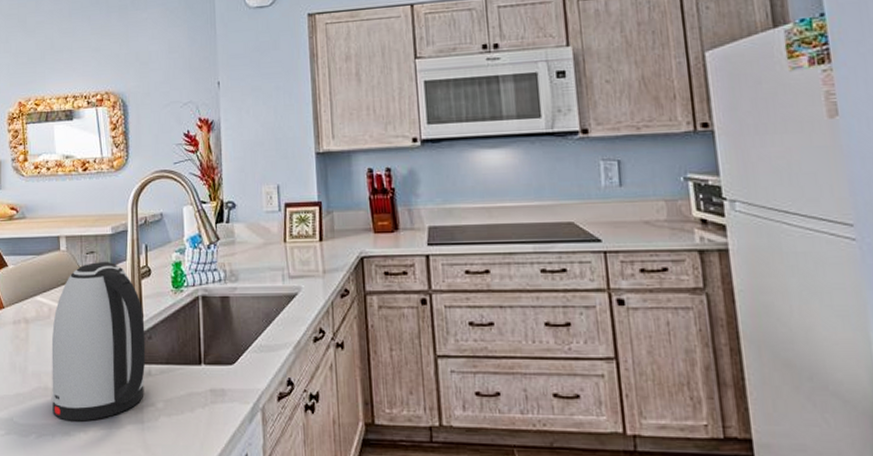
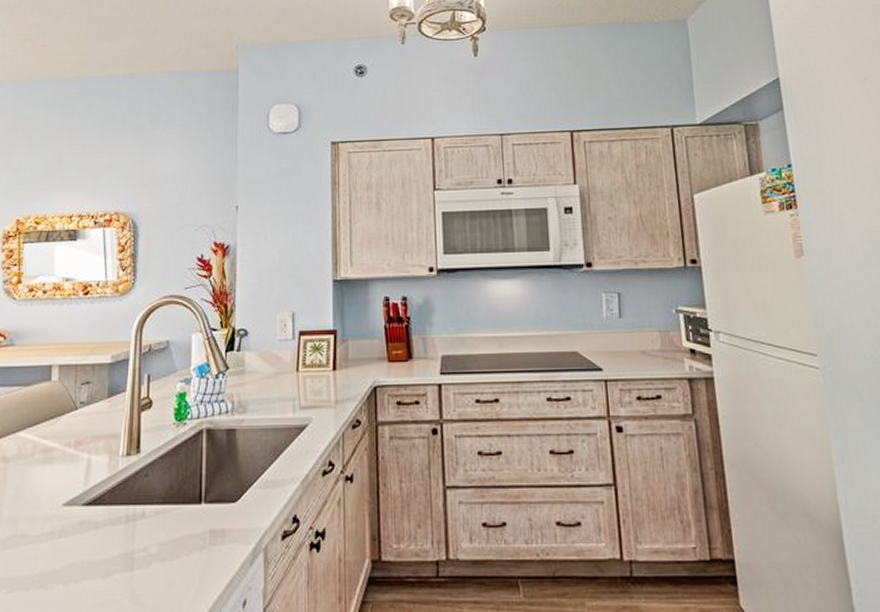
kettle: present [51,261,146,422] -> none [28,392,142,572]

